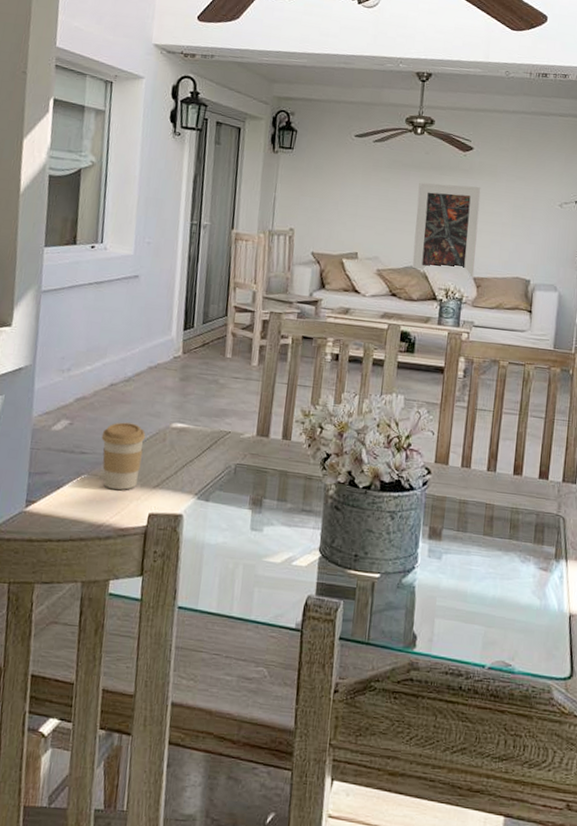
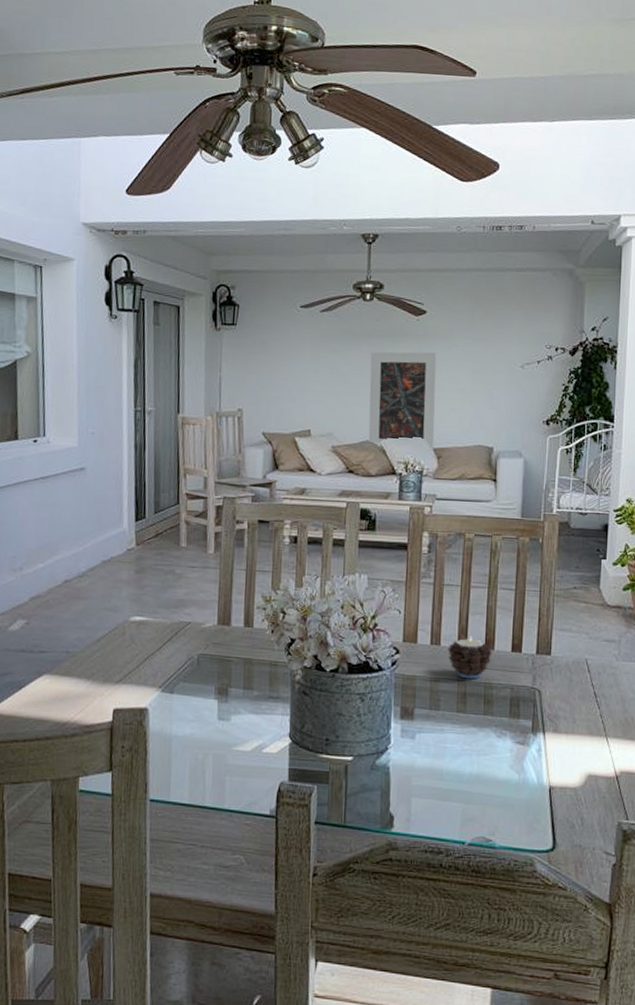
coffee cup: present [101,422,146,490] -> none [59,618,105,687]
candle: none [477,461,520,504] -> present [448,636,492,679]

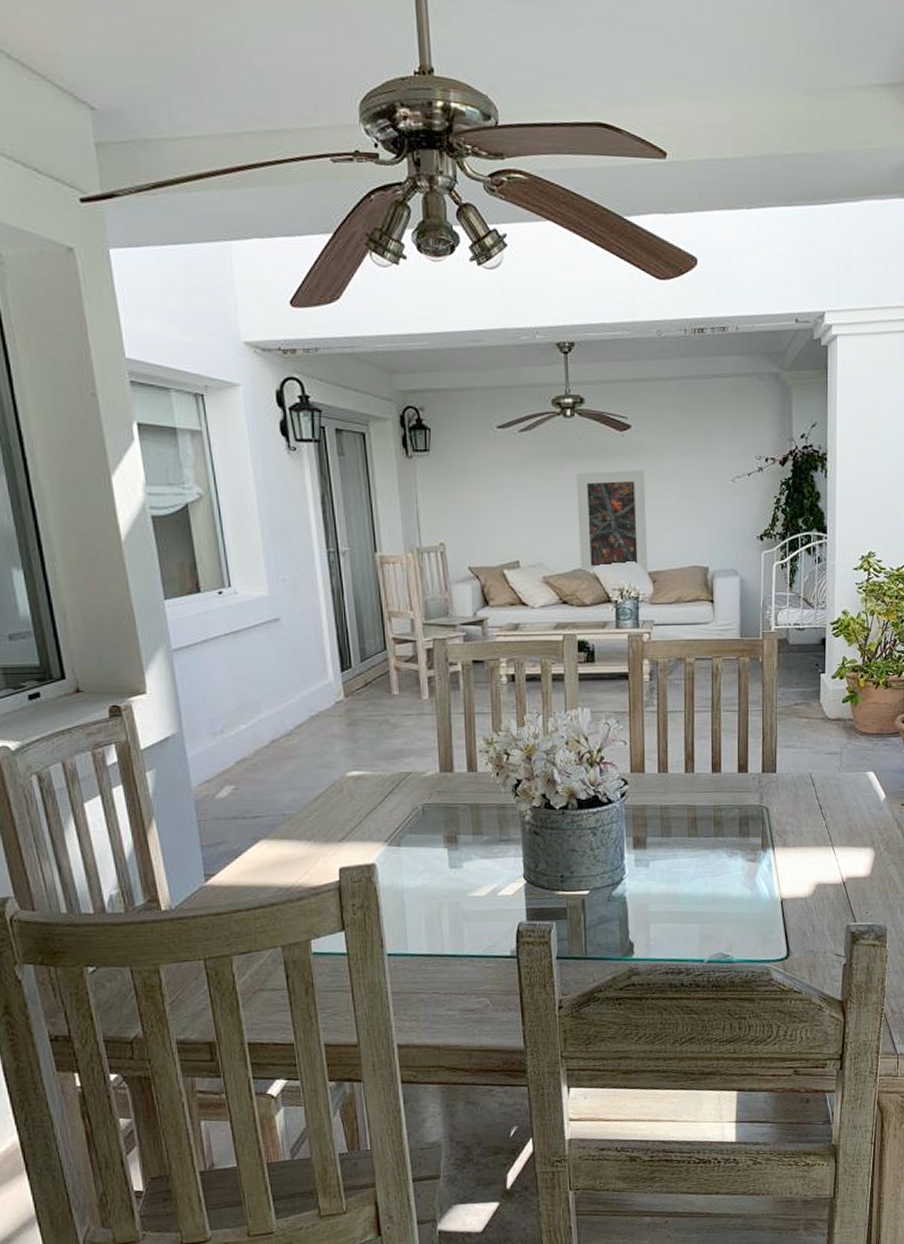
candle: present [448,636,492,679] -> none [675,761,719,804]

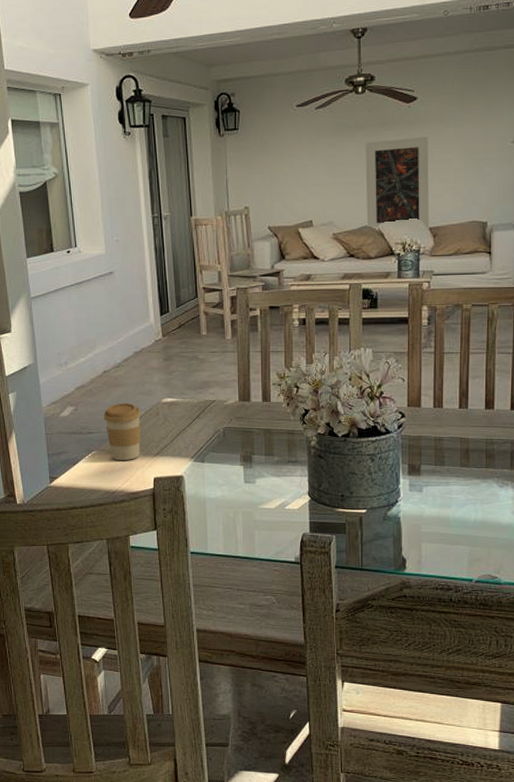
coffee cup: none [272,778,321,849] -> present [103,403,141,460]

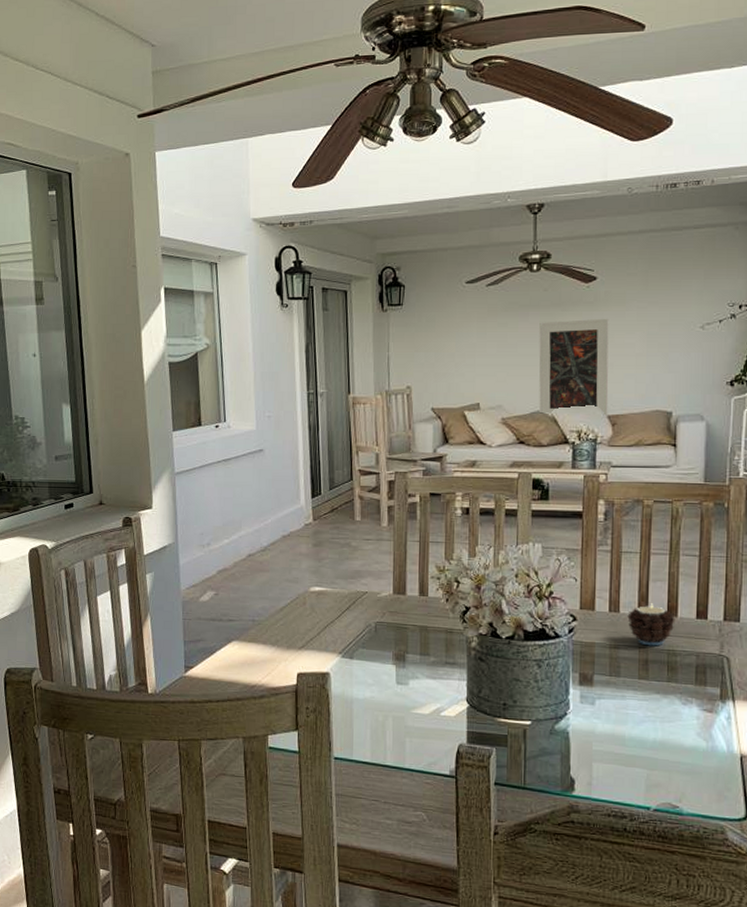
coffee cup: present [103,403,141,460] -> none [245,589,287,652]
candle: none [450,398,492,437] -> present [627,603,676,646]

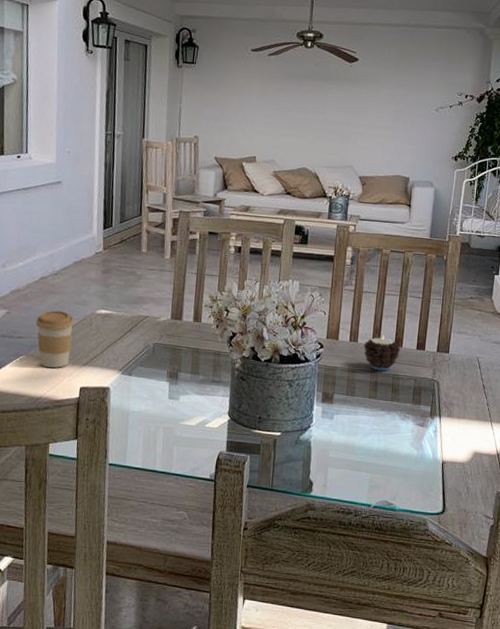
coffee cup: none [245,589,287,652] -> present [35,310,75,368]
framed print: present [539,318,609,418] -> none [304,91,366,179]

